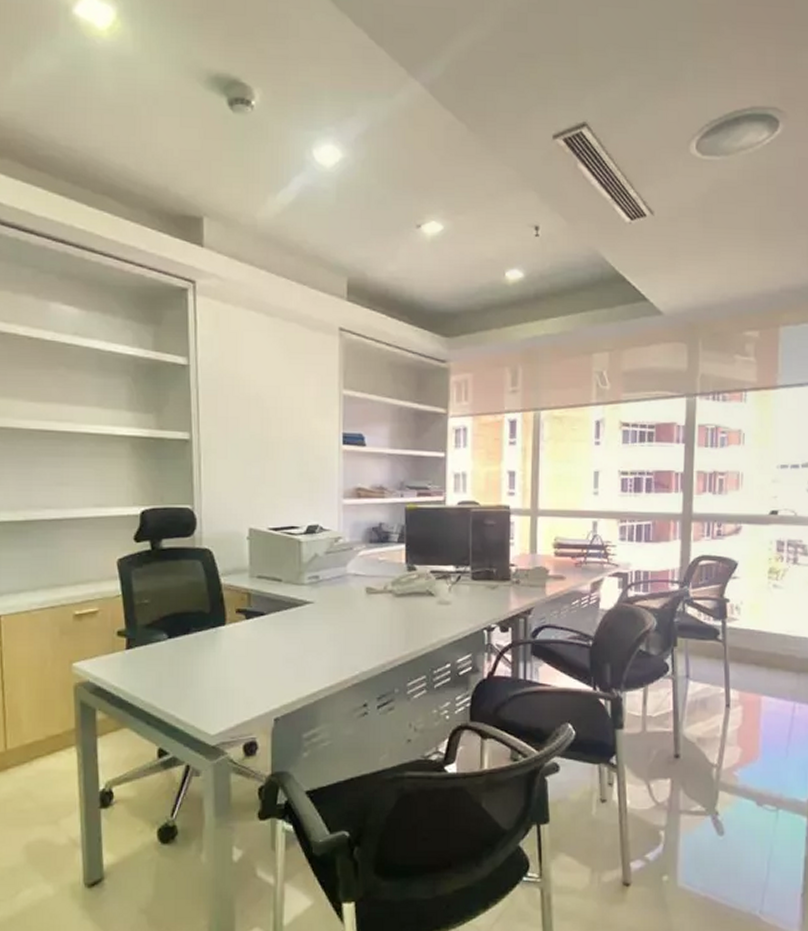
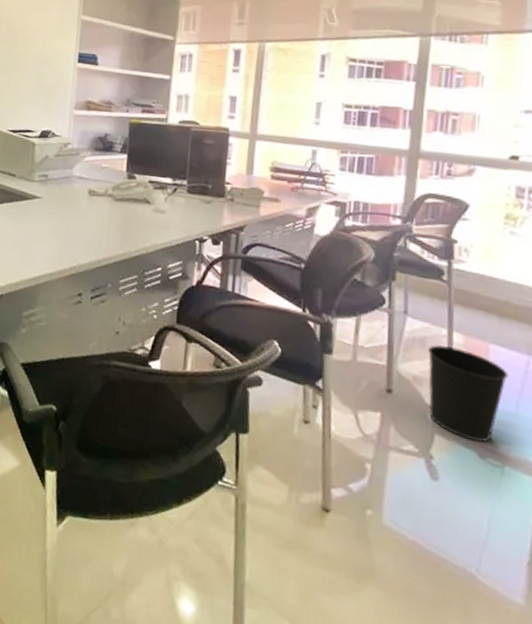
wastebasket: none [709,704,779,791] -> present [428,345,509,443]

